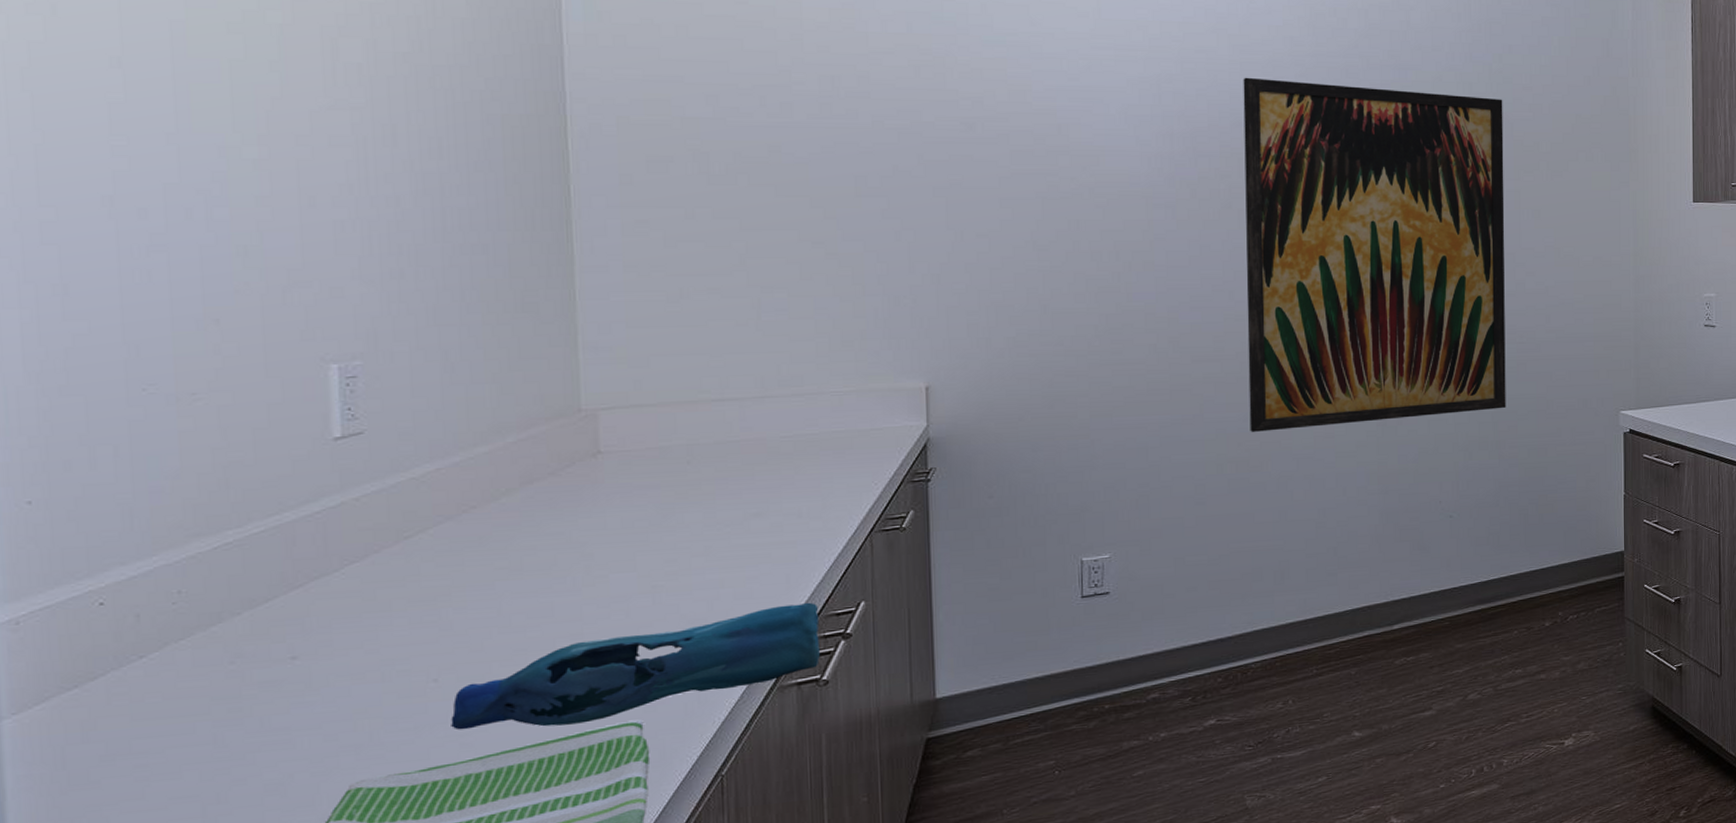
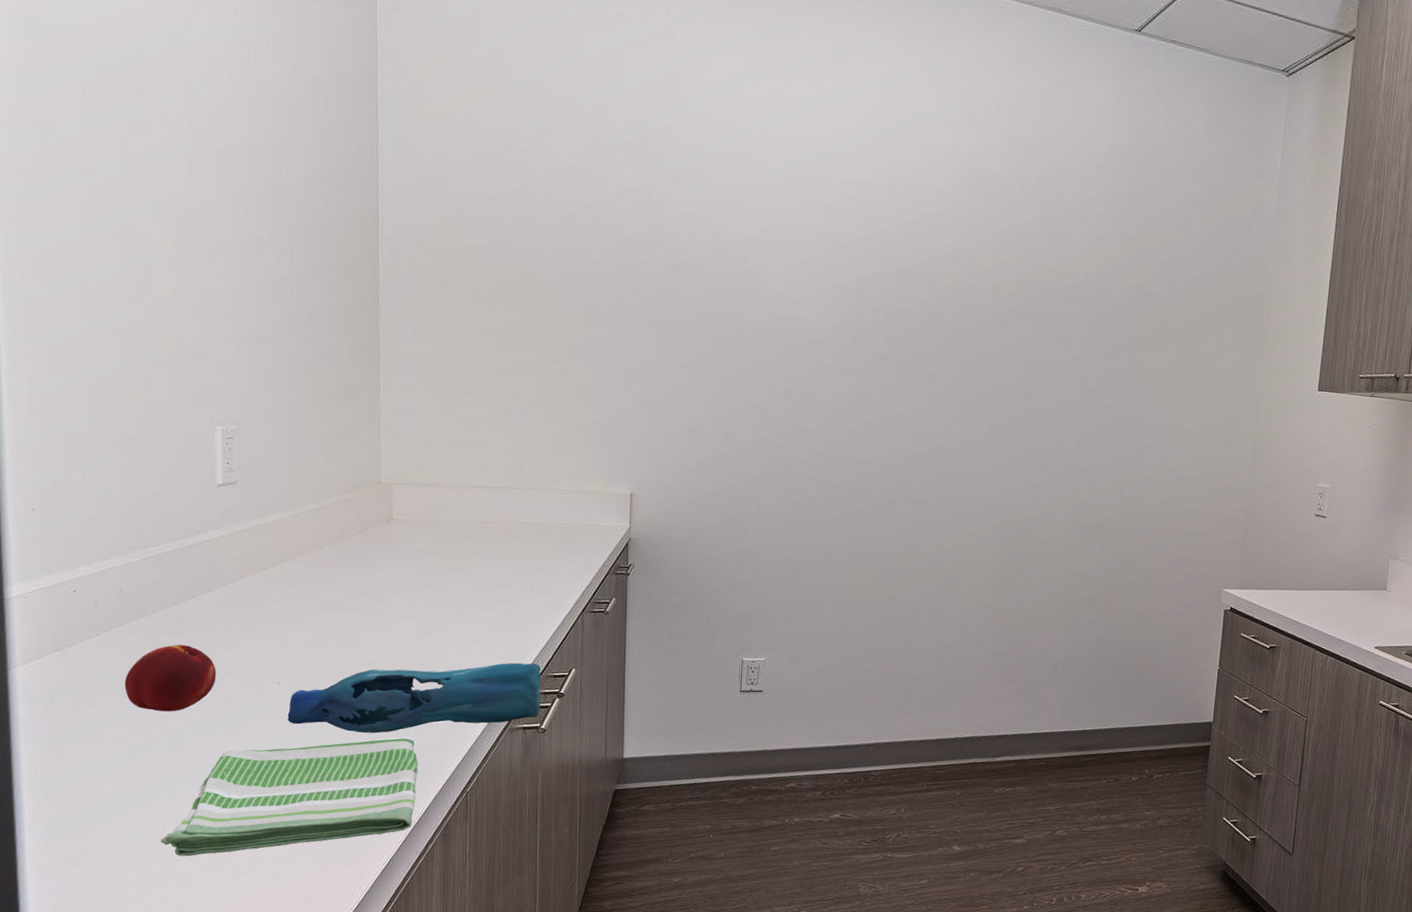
peach: none [187,651,338,747] -> present [124,644,216,712]
wall art: present [1243,77,1506,432] -> none [888,236,1142,573]

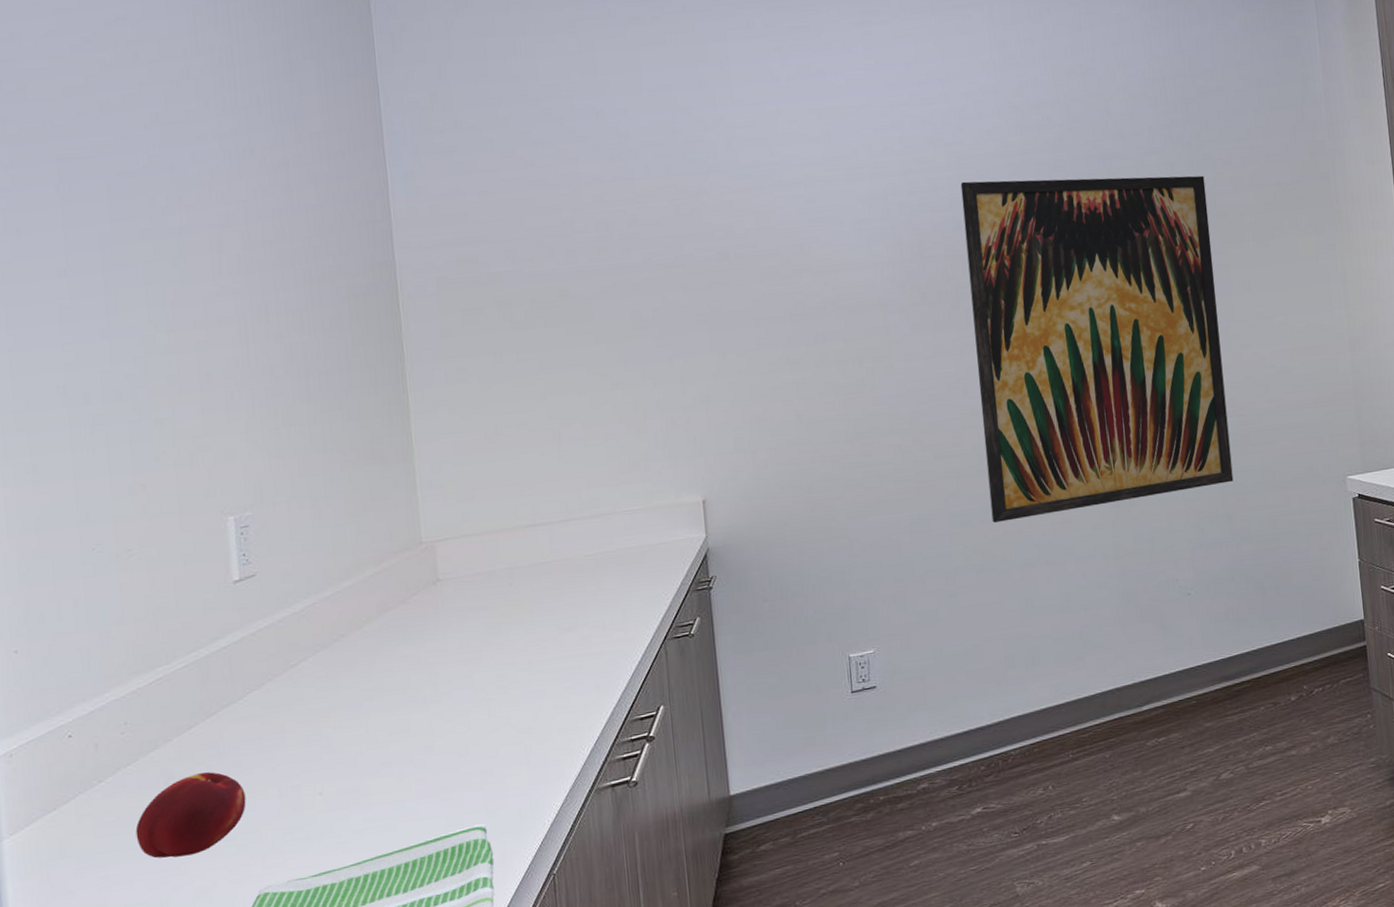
bottle: present [287,662,541,734] -> none [334,708,630,839]
wall art: none [888,236,1142,573] -> present [960,175,1234,523]

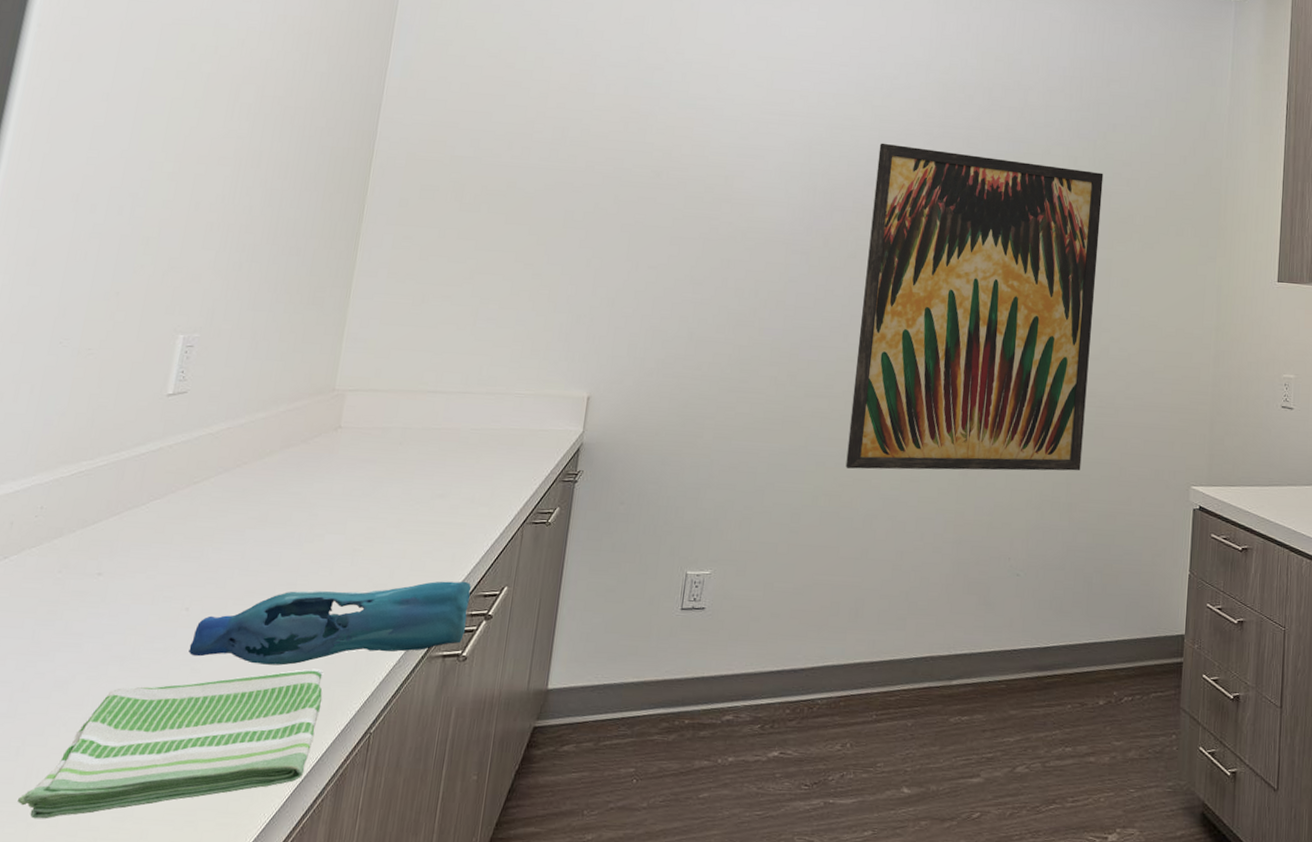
peach: present [135,772,246,859] -> none [19,567,124,645]
bottle: none [334,708,630,839] -> present [188,581,471,666]

